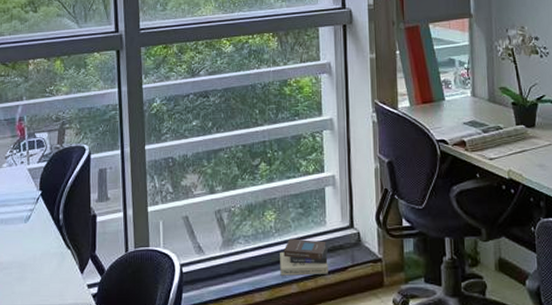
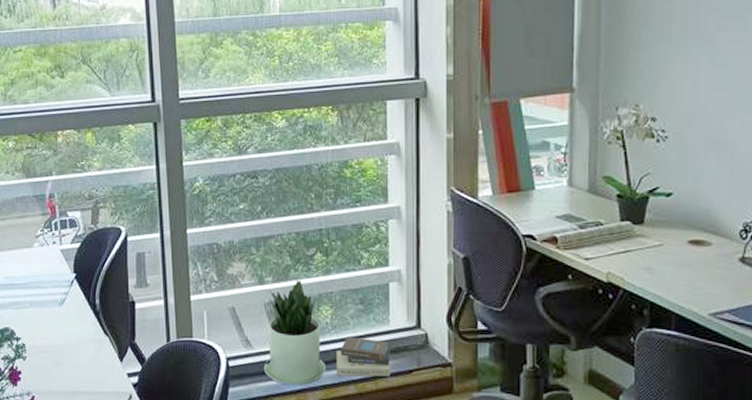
planter: none [214,188,271,288] -> present [263,280,327,386]

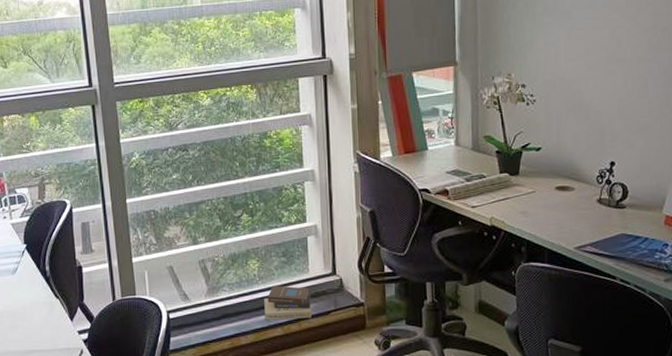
planter: present [263,280,327,386] -> none [200,238,256,332]

